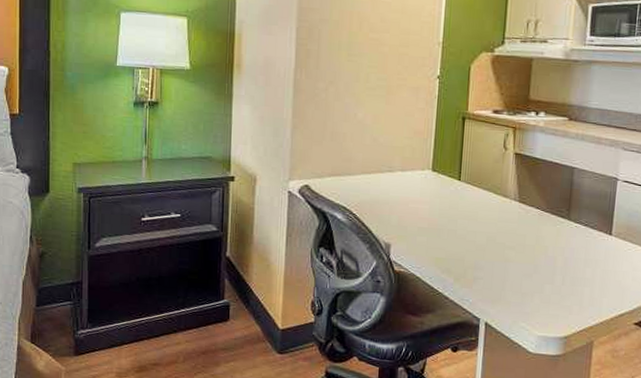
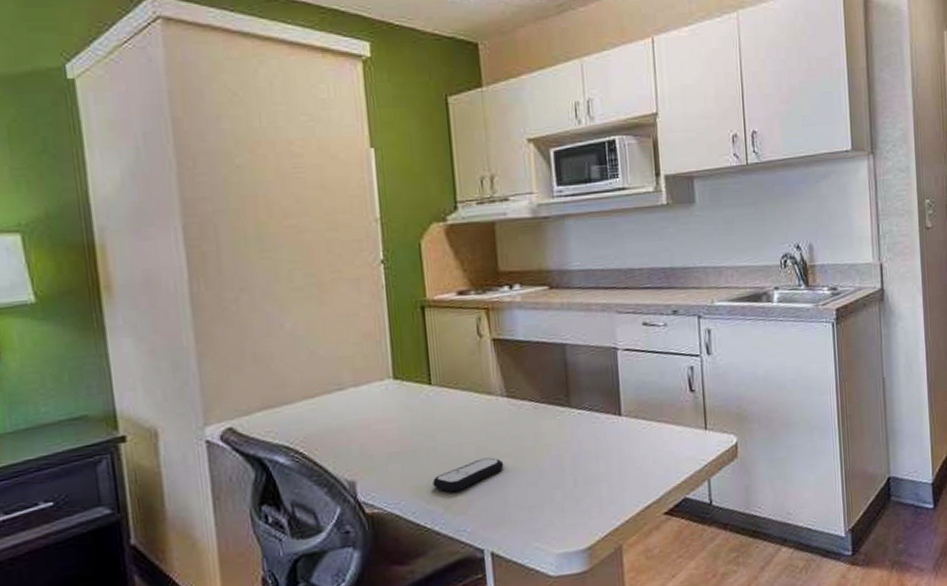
remote control: none [449,246,507,268] -> present [432,457,504,492]

